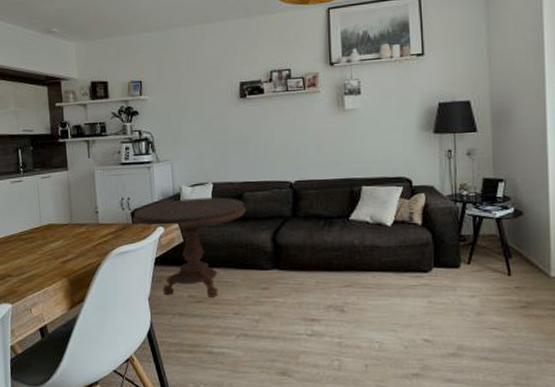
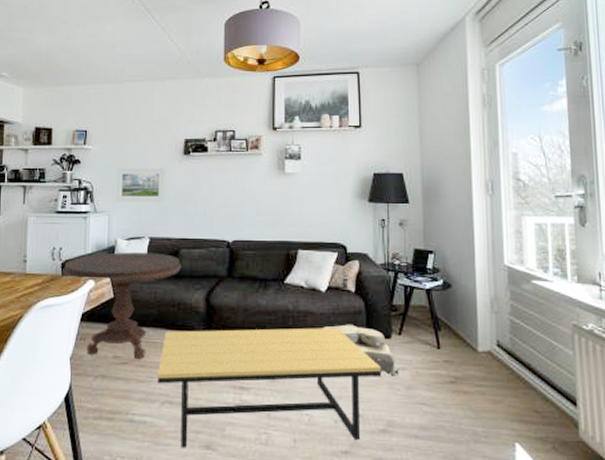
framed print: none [175,113,225,151] -> present [116,168,166,203]
coffee table: none [231,260,451,375] -> present [158,328,382,448]
headphones: none [388,256,470,304] -> present [321,324,401,376]

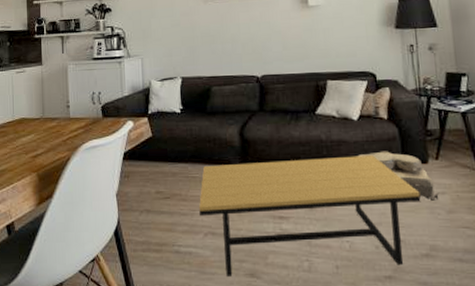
side table: present [62,252,182,359] -> none [103,91,215,193]
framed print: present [116,168,166,203] -> none [146,10,194,46]

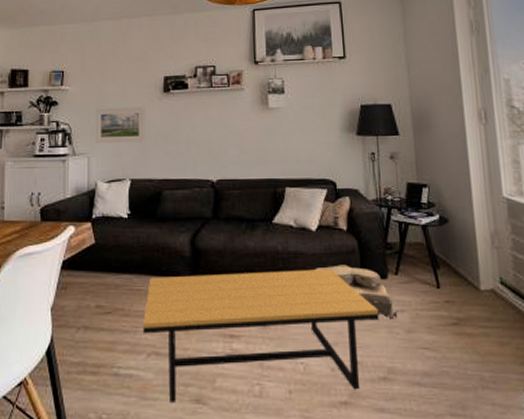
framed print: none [146,10,194,46] -> present [95,107,146,144]

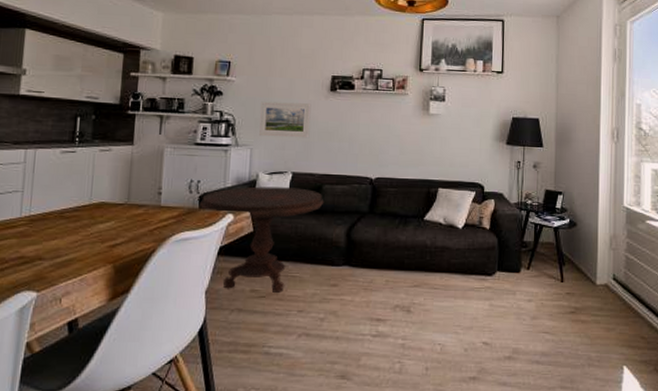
side table: none [42,195,165,308] -> present [200,186,324,293]
coffee table: present [143,269,379,403] -> none [295,262,510,378]
headphones: present [313,264,399,319] -> none [457,259,527,307]

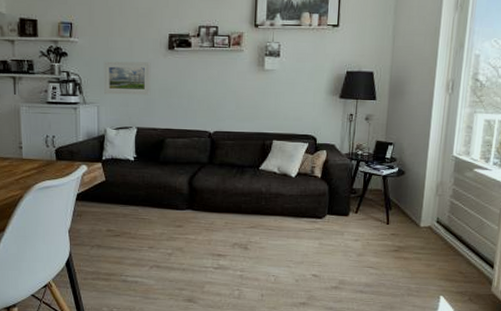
side table: present [200,186,324,293] -> none [57,140,167,232]

